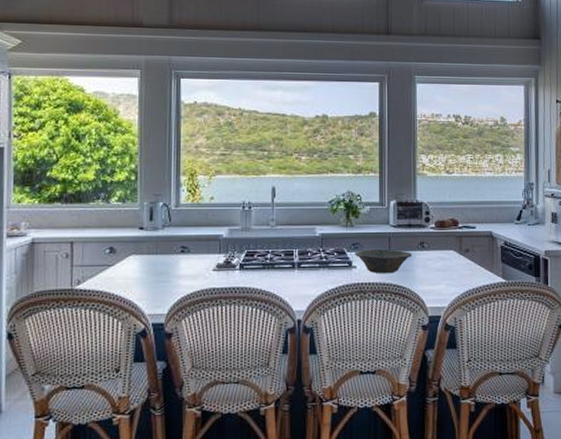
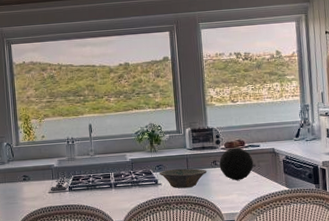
decorative orb: none [427,228,467,267] -> present [219,147,254,181]

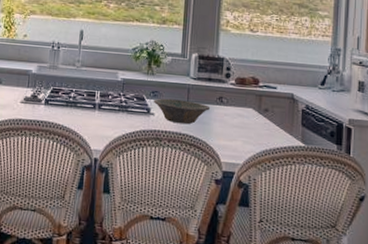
decorative orb: present [219,147,254,181] -> none [226,85,267,125]

